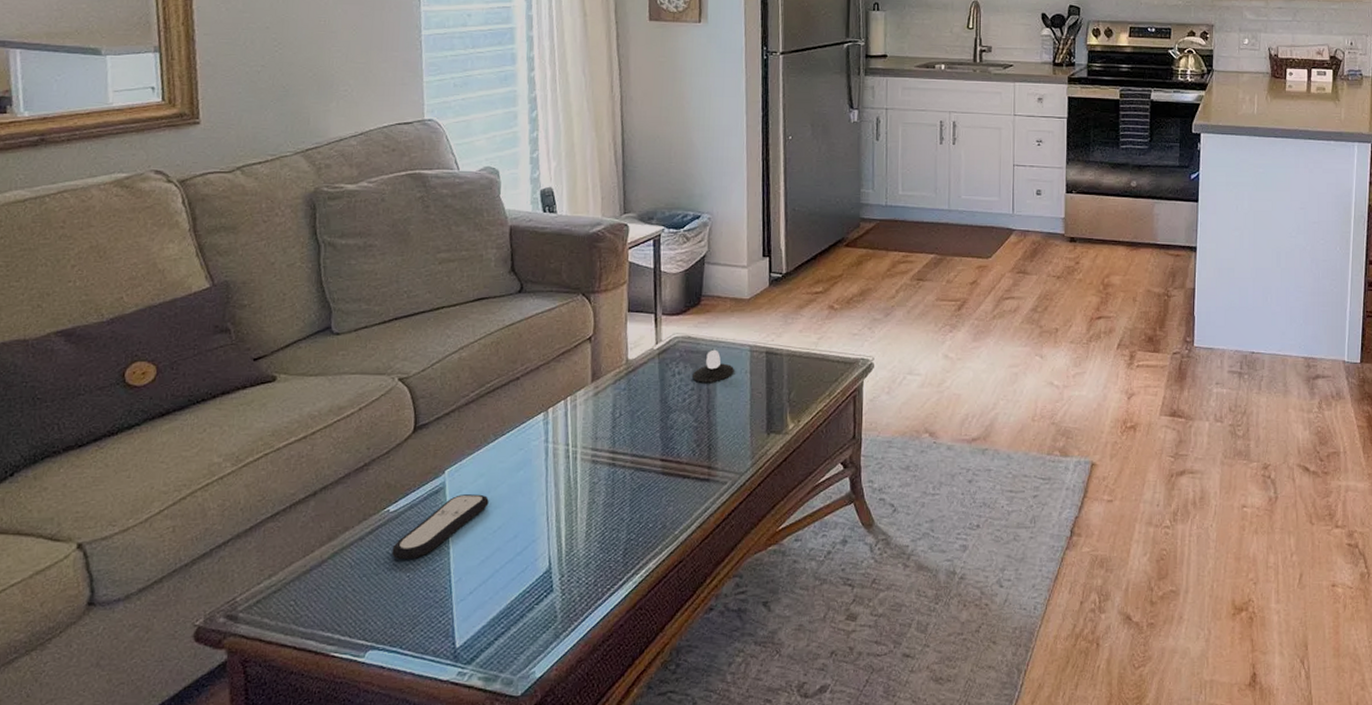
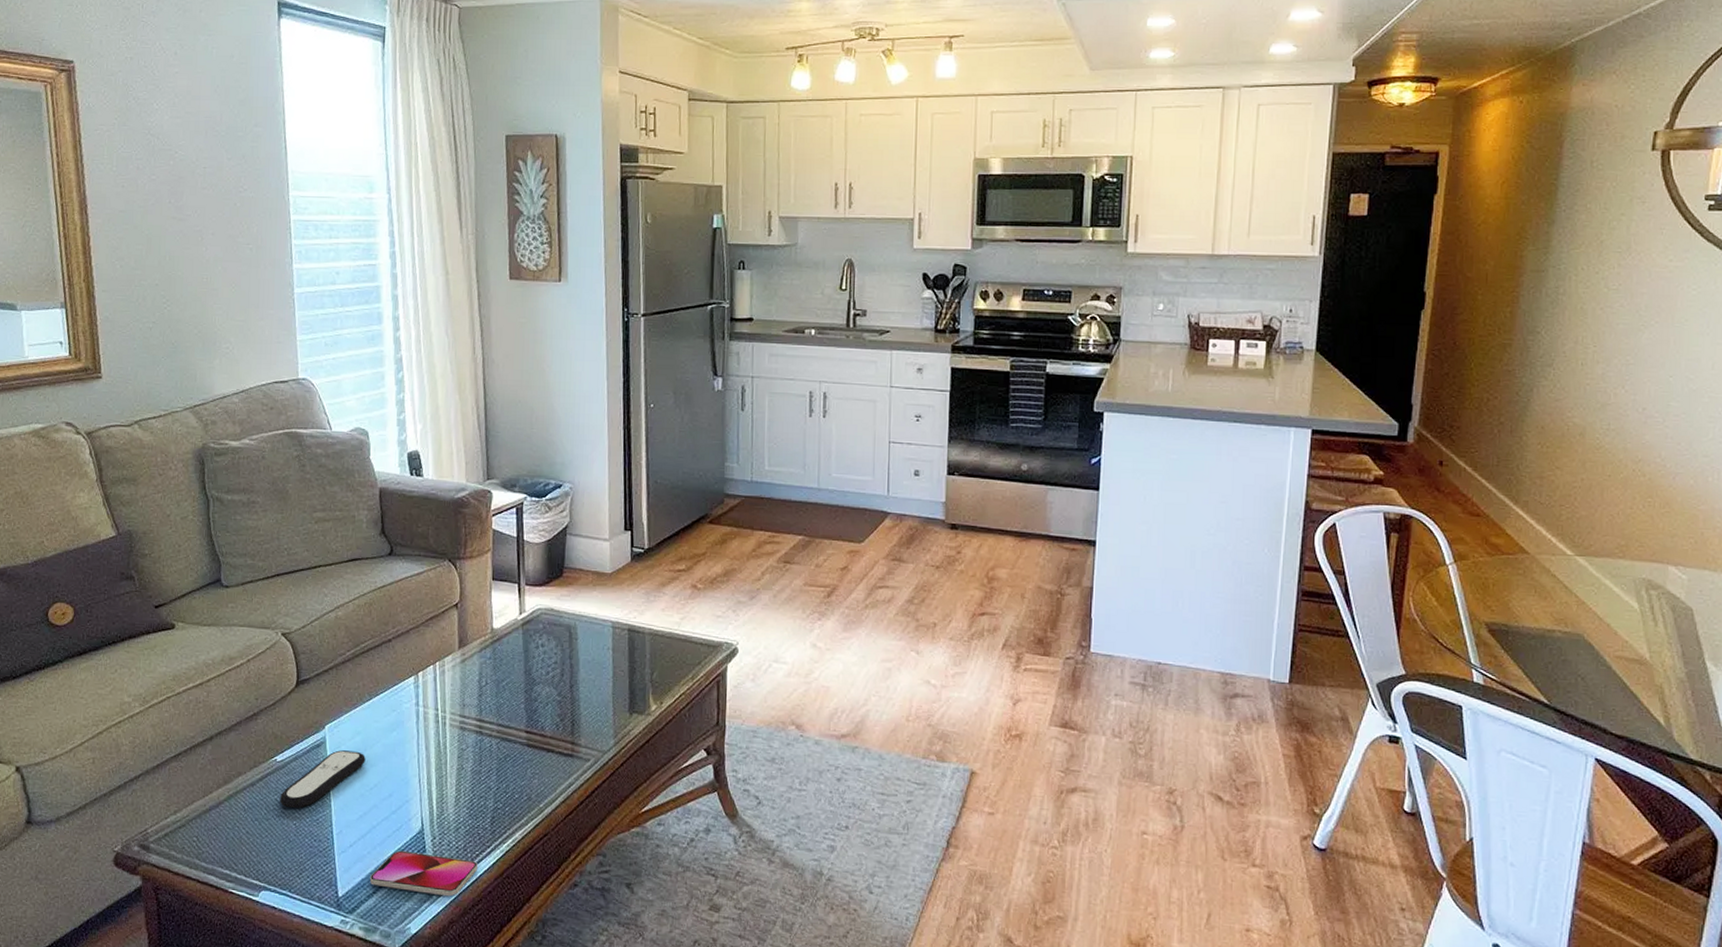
smartphone: none [490,592,609,635] -> present [369,850,477,897]
candle: present [692,349,734,383] -> none [555,623,597,657]

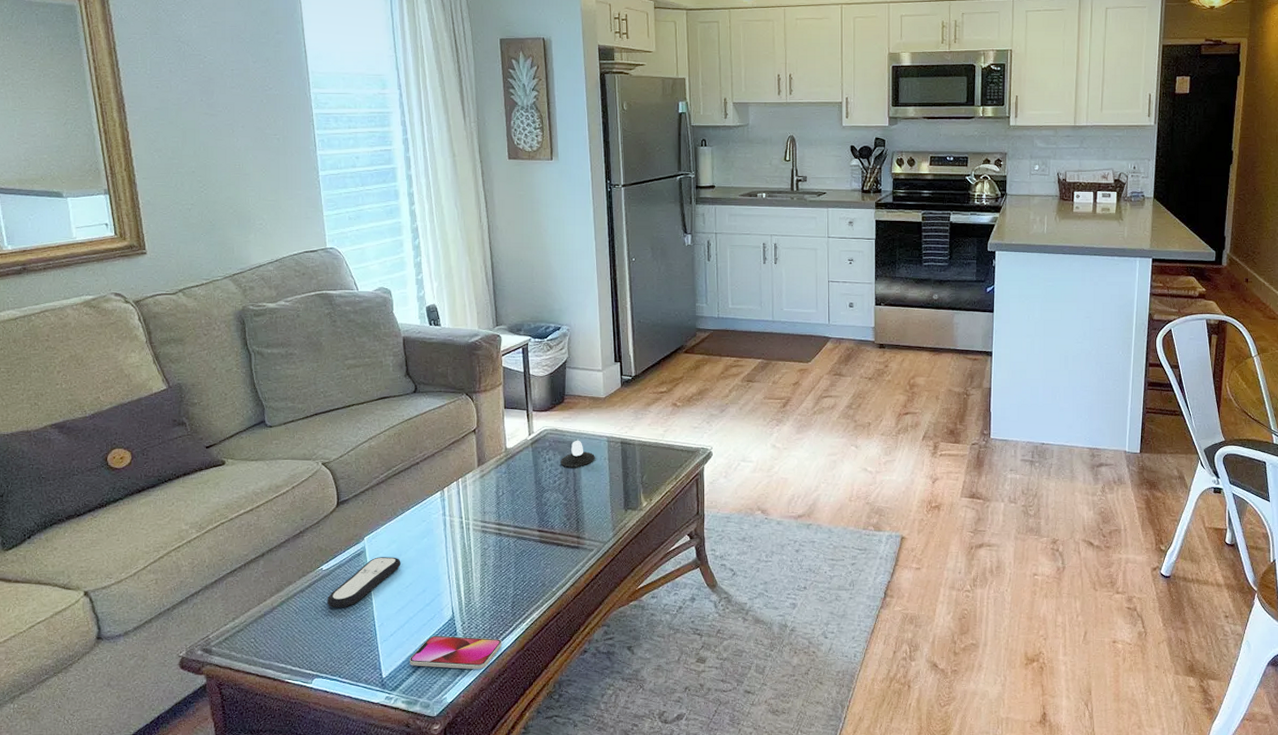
candle: none [555,623,597,657] -> present [561,440,595,467]

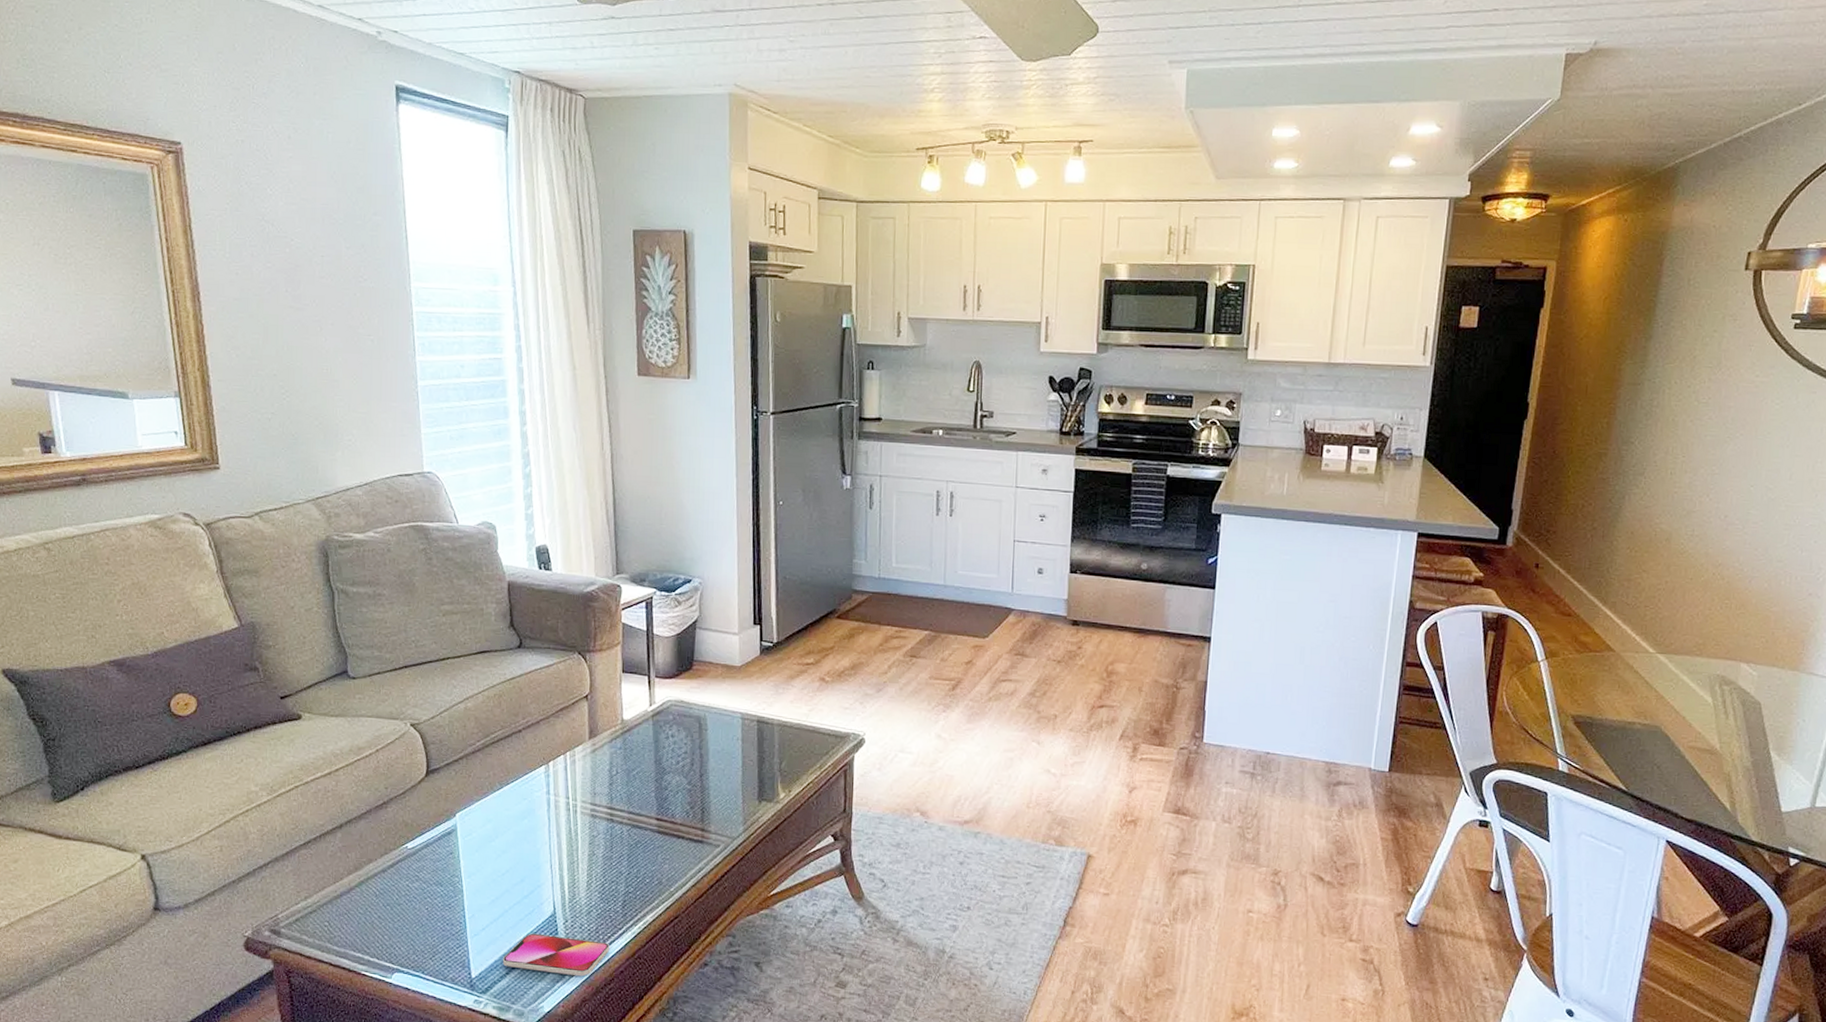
remote control: present [327,557,401,608] -> none [411,837,497,894]
candle: present [561,440,595,467] -> none [685,715,726,747]

